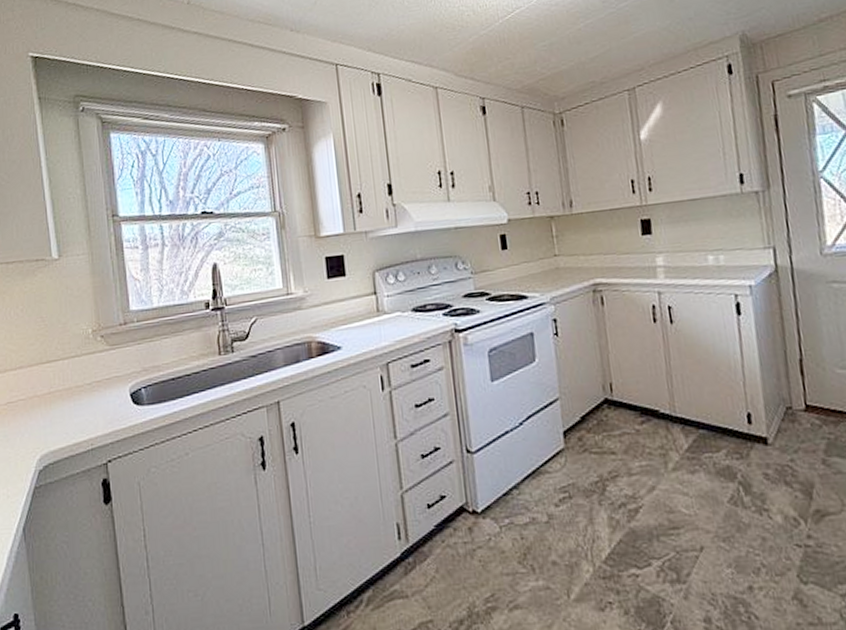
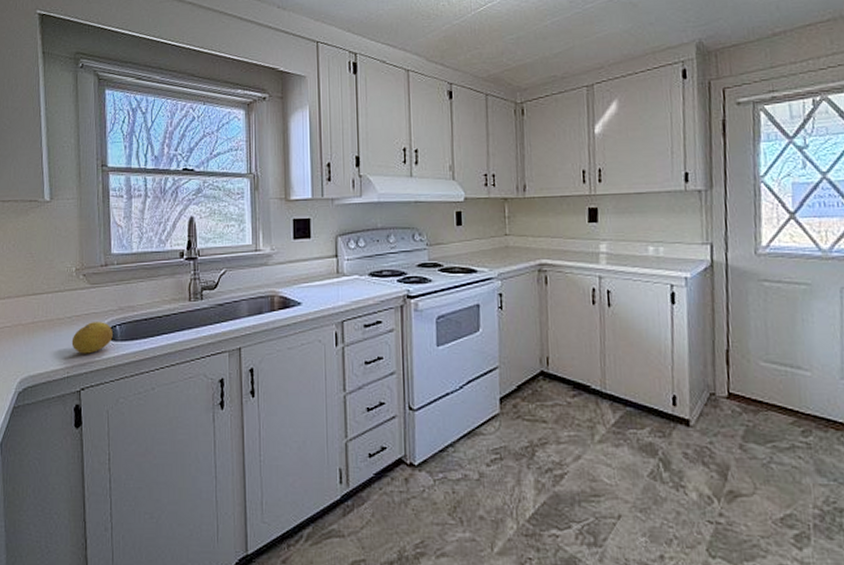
fruit: none [93,385,138,423] -> present [71,322,113,354]

